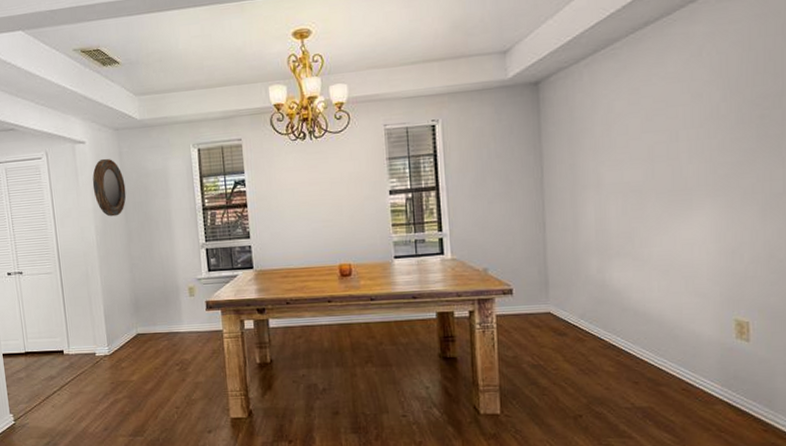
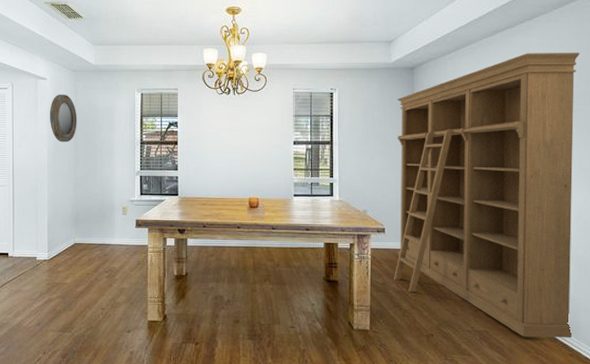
bookcase: none [519,39,767,412] -> present [394,53,580,338]

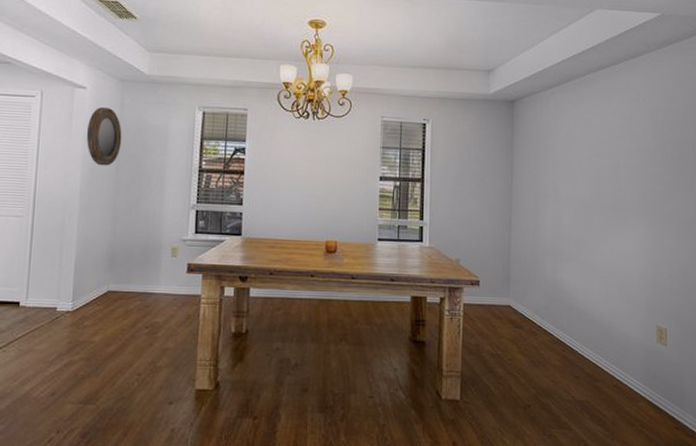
bookcase: present [394,53,580,338] -> none [488,93,684,409]

